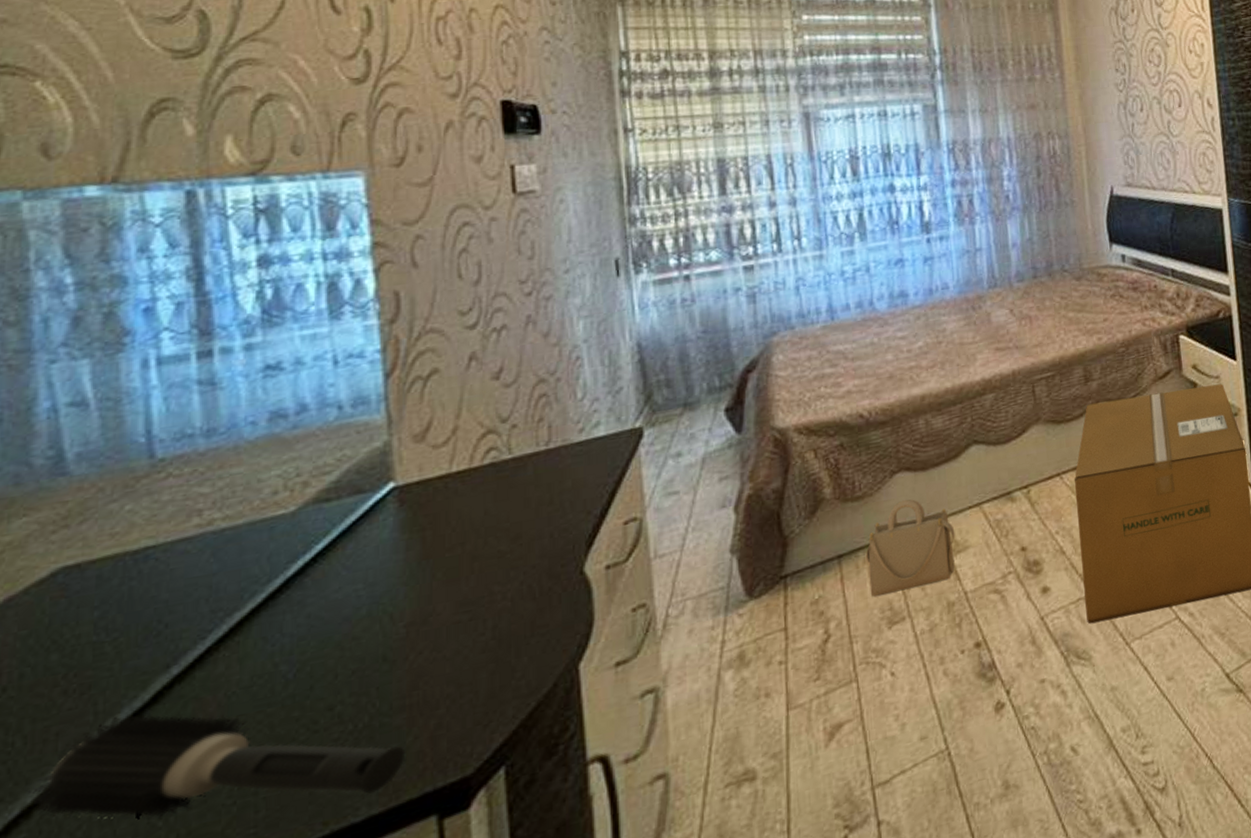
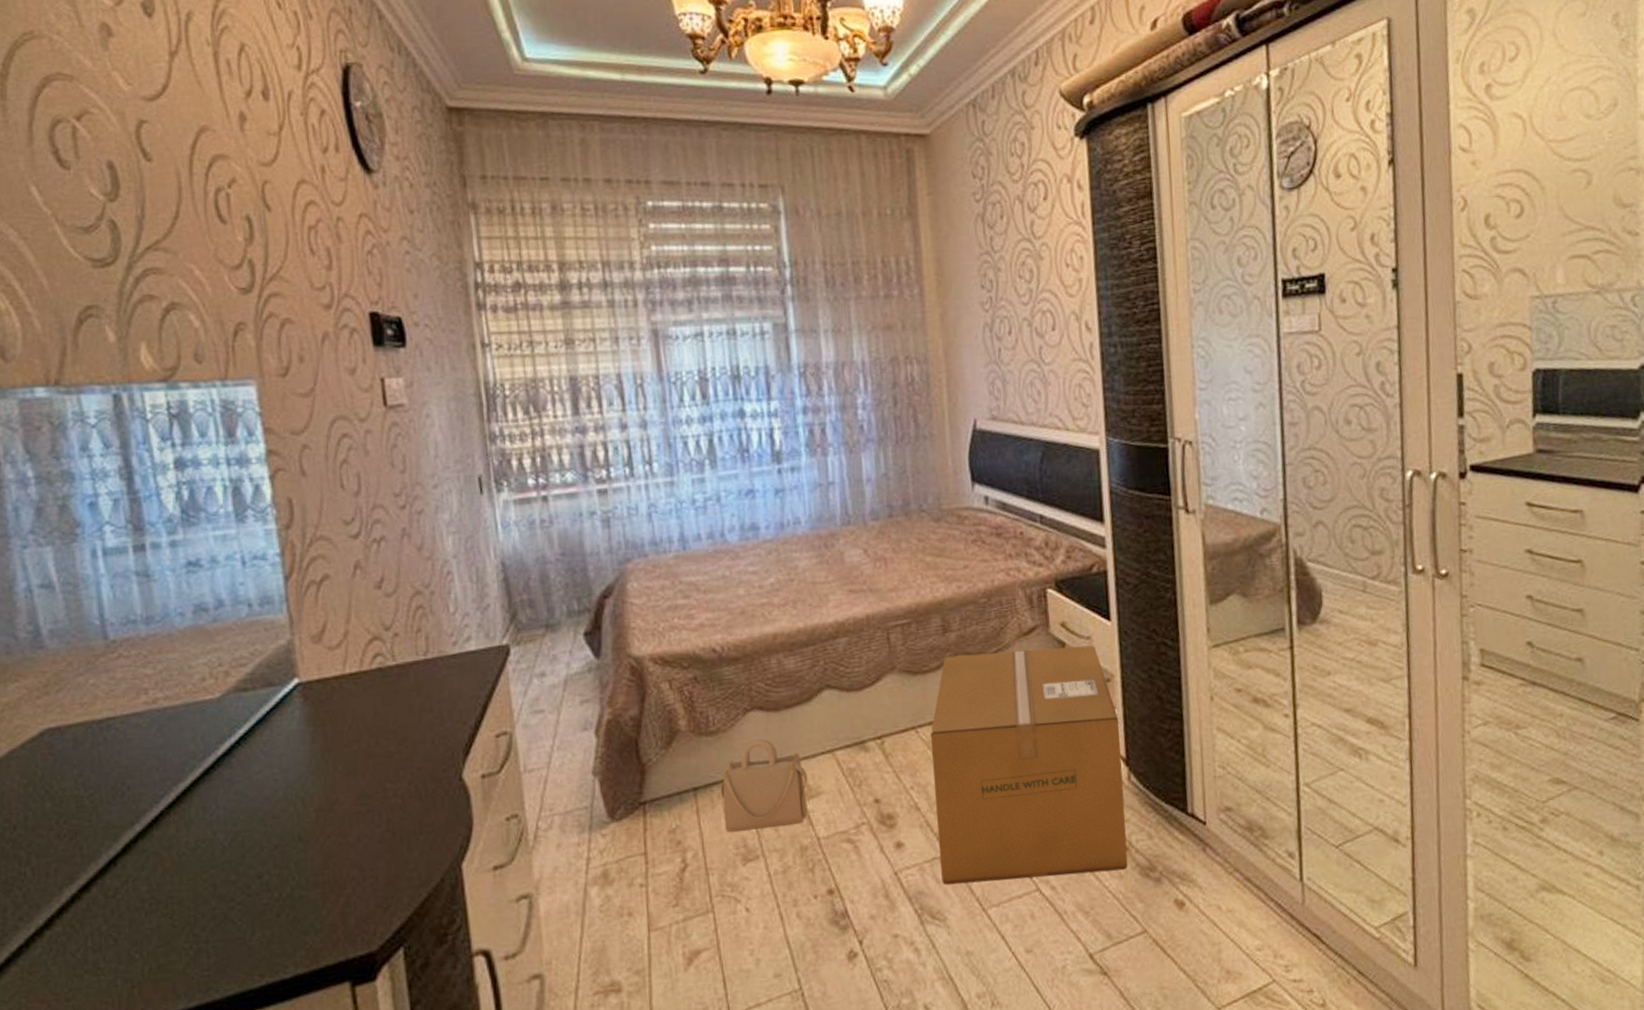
hairbrush: present [26,714,406,818] -> none [38,861,322,955]

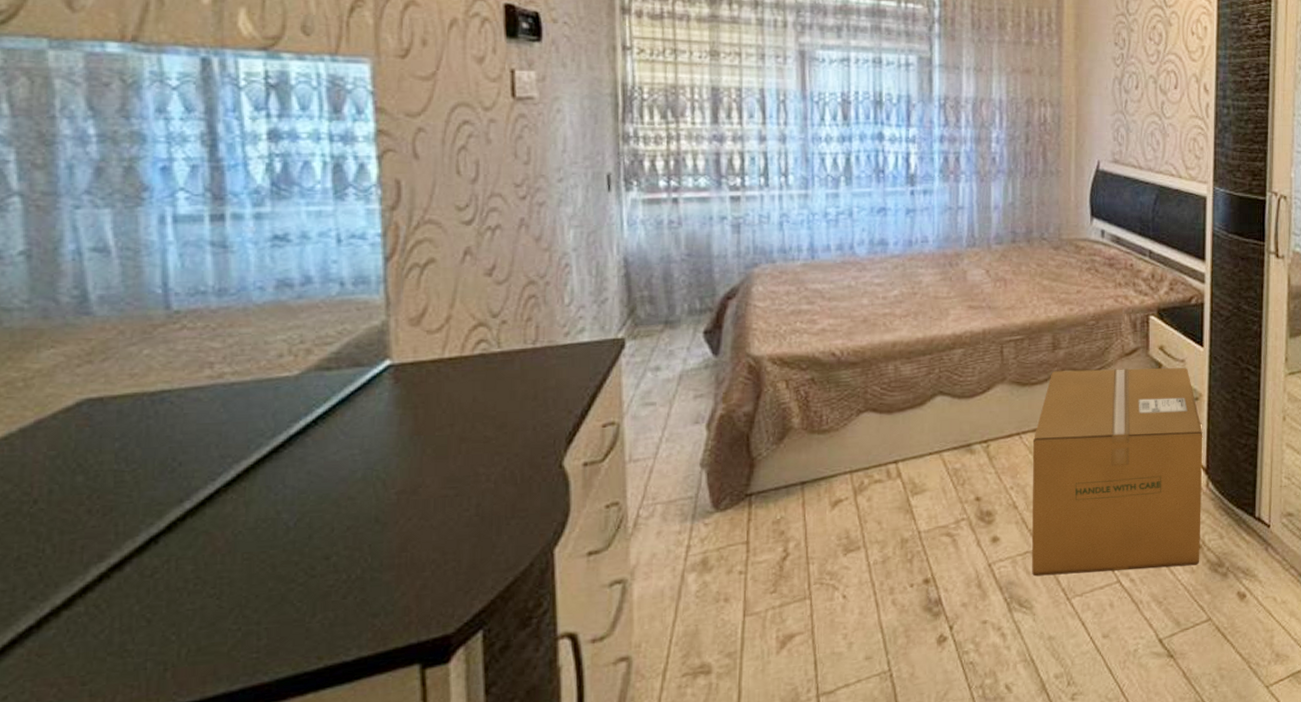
handbag: present [720,738,808,832] -> none [828,438,914,524]

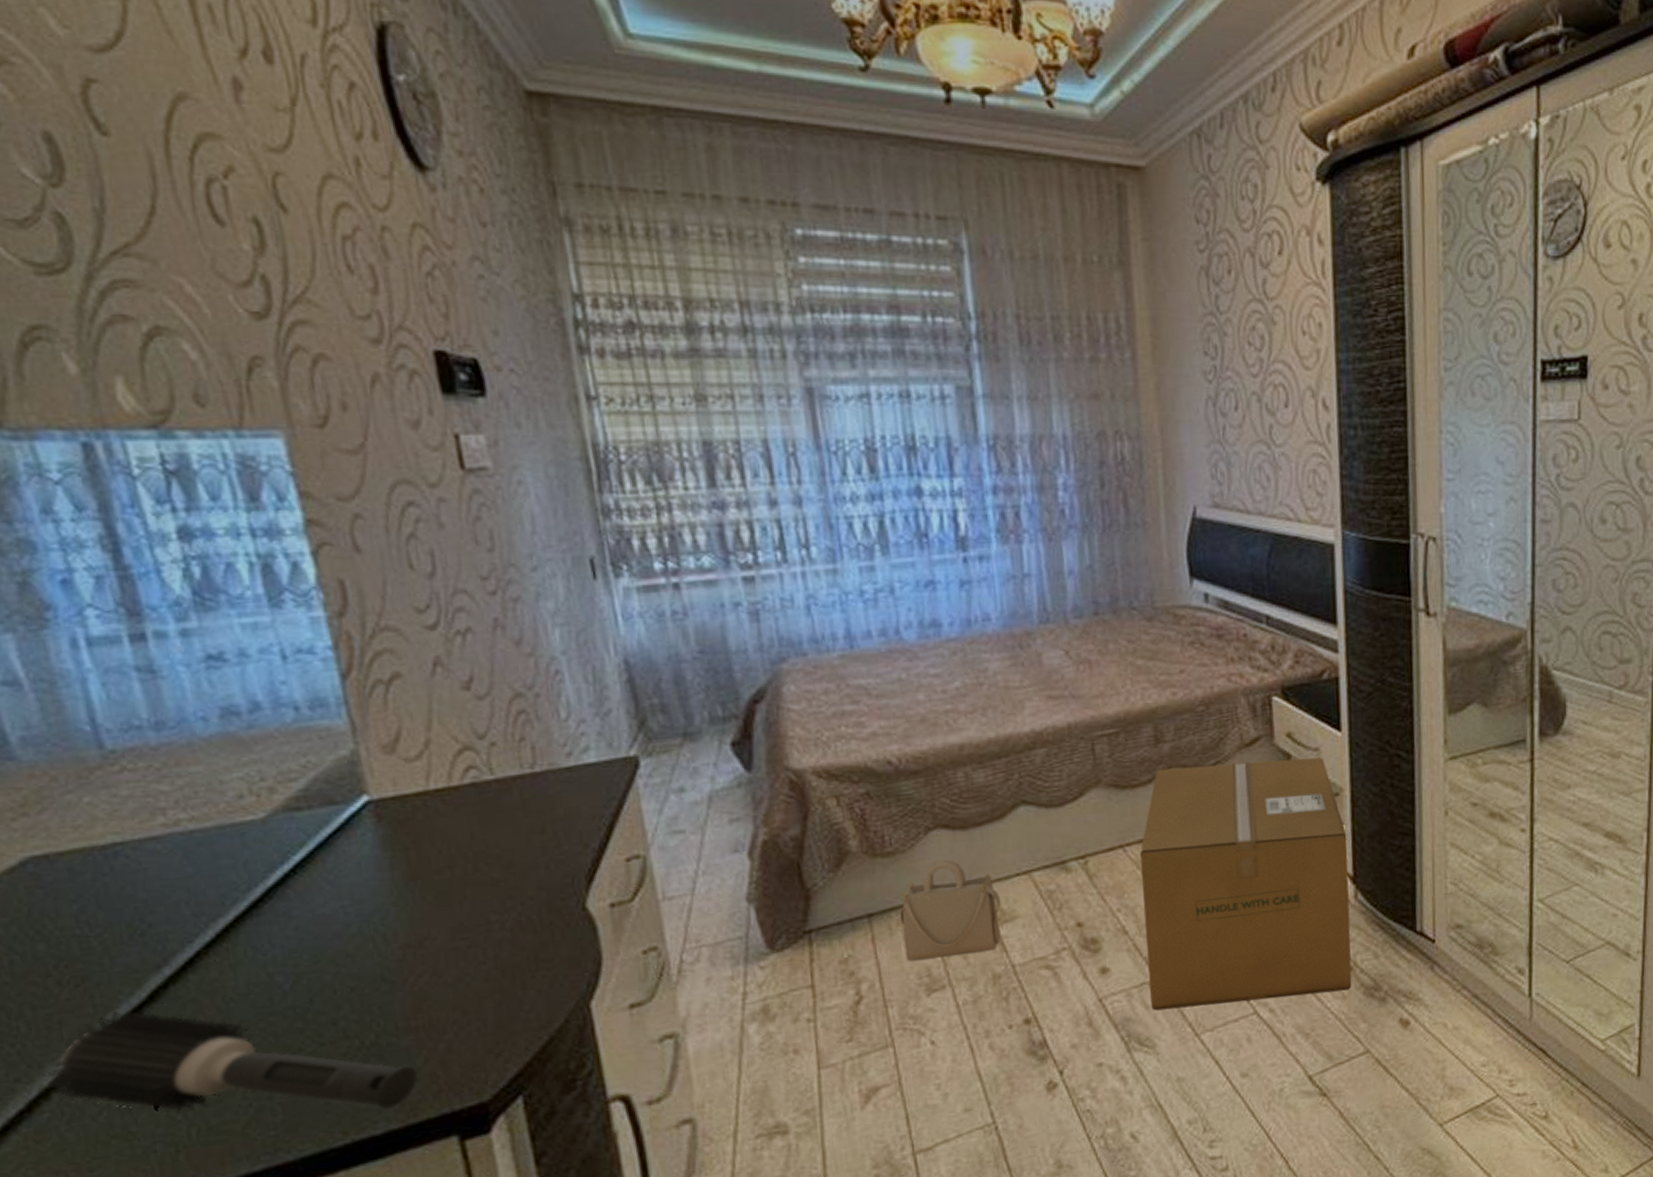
hairbrush: none [56,539,394,638] -> present [41,1011,418,1112]
handbag: none [828,438,914,524] -> present [900,859,1001,961]

